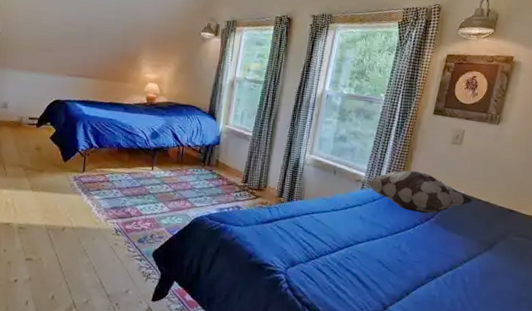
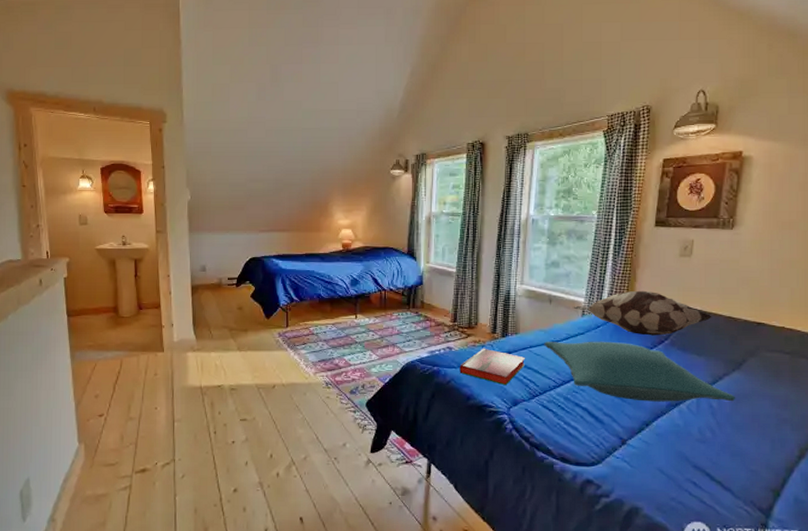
hardback book: none [245,210,307,247] -> present [459,348,526,386]
pillow: none [325,209,485,279] -> present [544,341,736,402]

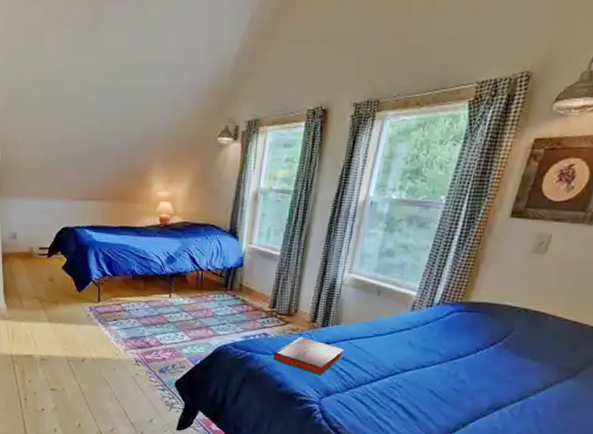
pillow: present [544,341,736,402] -> none [366,334,565,410]
decorative pillow: present [573,290,712,336] -> none [403,287,556,337]

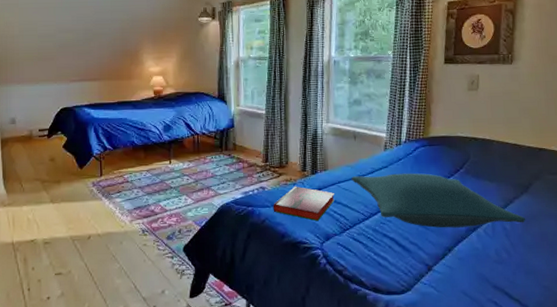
pillow: none [366,334,565,410] -> present [351,173,526,228]

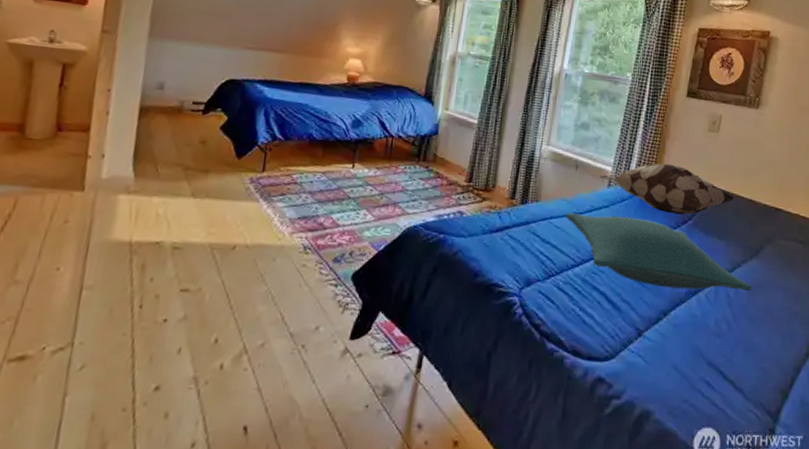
hardback book: present [273,186,335,222] -> none [469,215,545,262]
decorative pillow: none [376,123,500,166] -> present [599,163,735,215]

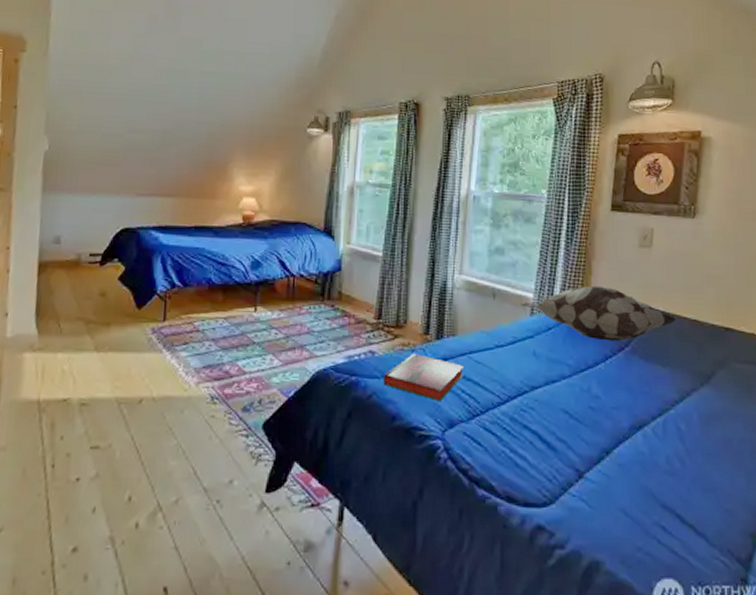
hardback book: none [469,215,545,262] -> present [383,353,465,402]
pillow: present [565,213,752,292] -> none [486,346,706,424]

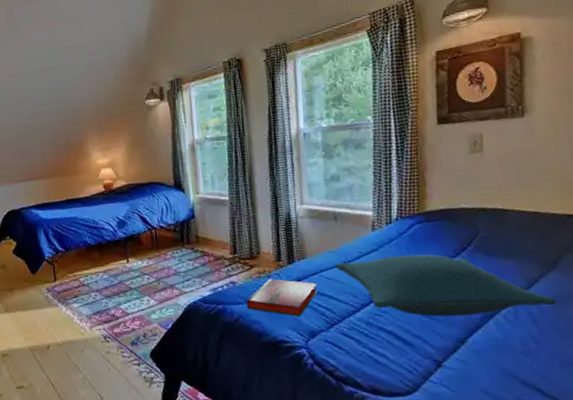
pillow: none [486,346,706,424] -> present [335,254,557,317]
decorative pillow: present [520,285,676,341] -> none [361,194,516,244]

